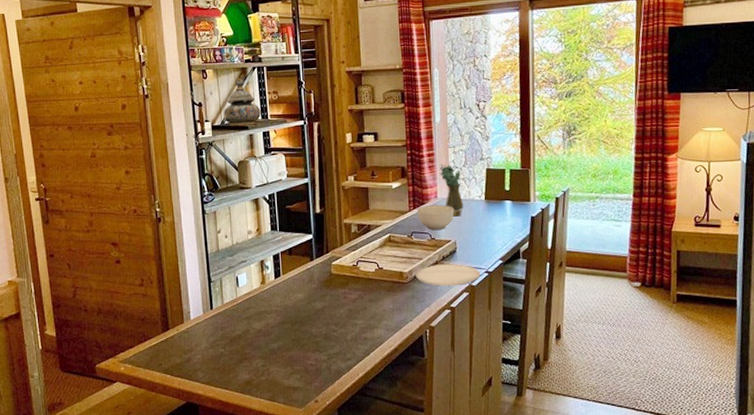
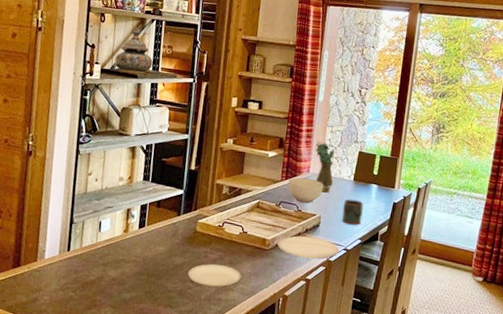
plate: none [330,304,384,327] -> present [187,264,241,287]
mug: none [477,219,500,246] -> present [342,199,364,225]

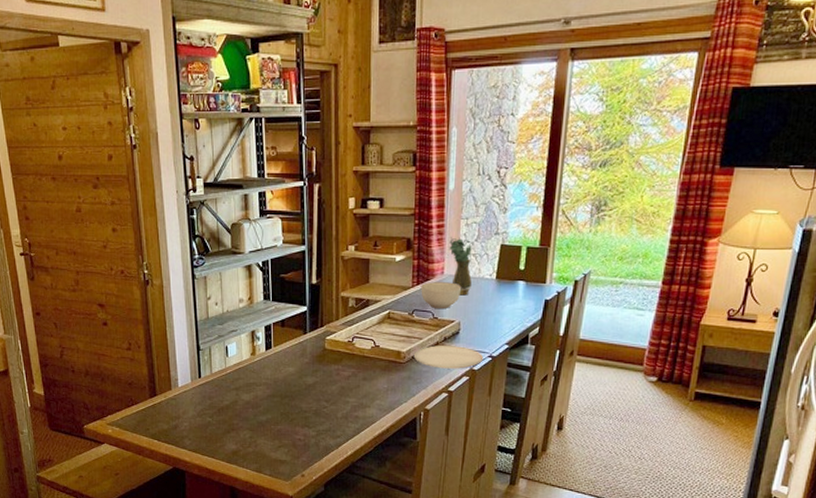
decorative jar: present [114,26,153,75] -> none [216,129,257,185]
plate: present [187,264,241,287] -> none [321,382,377,405]
mug: present [342,199,364,225] -> none [484,300,509,329]

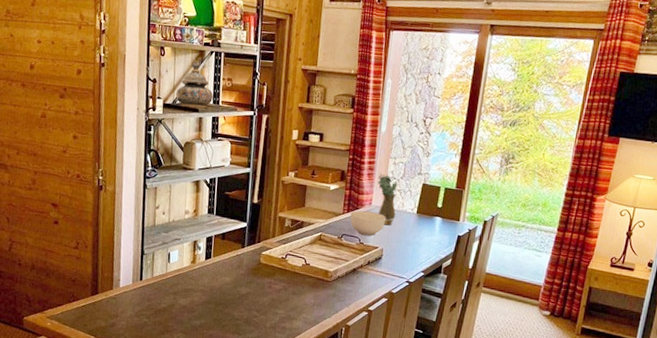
decorative jar: none [216,129,257,185] -> present [176,59,213,109]
plate: present [413,345,484,369] -> none [339,268,402,291]

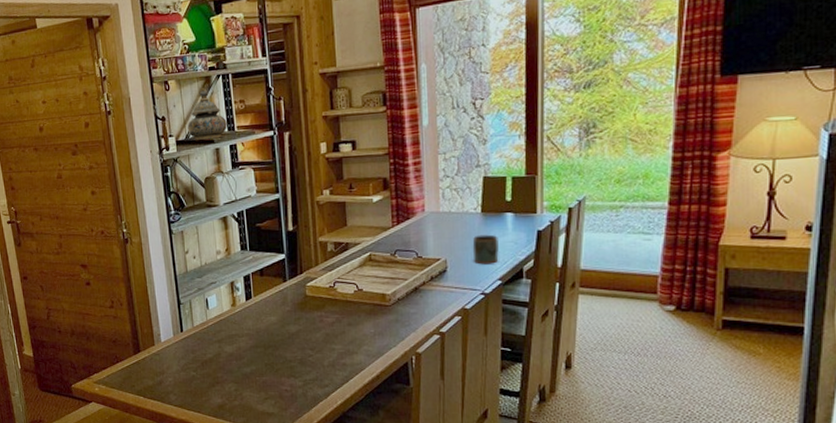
bowl: present [350,210,387,236] -> none [401,219,445,248]
vase: present [377,173,398,226] -> none [428,173,455,232]
mug: none [404,231,427,258] -> present [472,234,499,264]

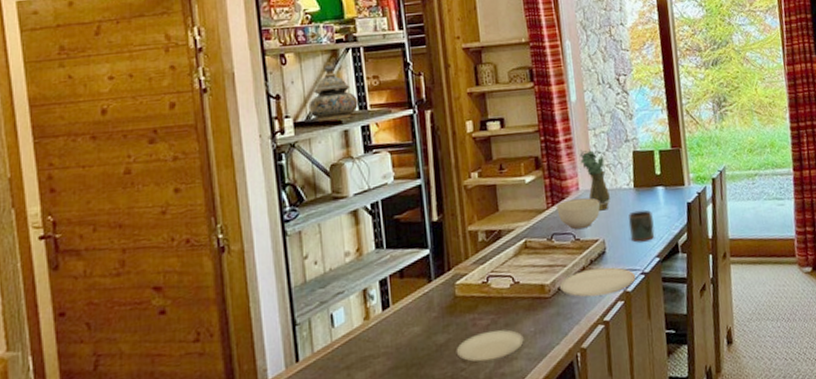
plate: none [305,328,364,352] -> present [456,329,524,362]
plate: none [399,285,476,309] -> present [559,267,636,297]
bowl: none [401,219,445,248] -> present [556,197,601,230]
vase: none [428,173,455,232] -> present [580,149,610,211]

